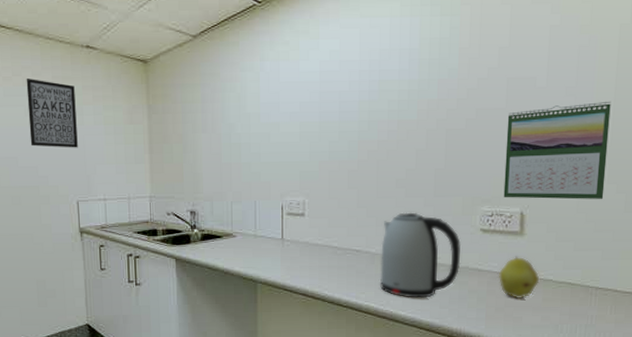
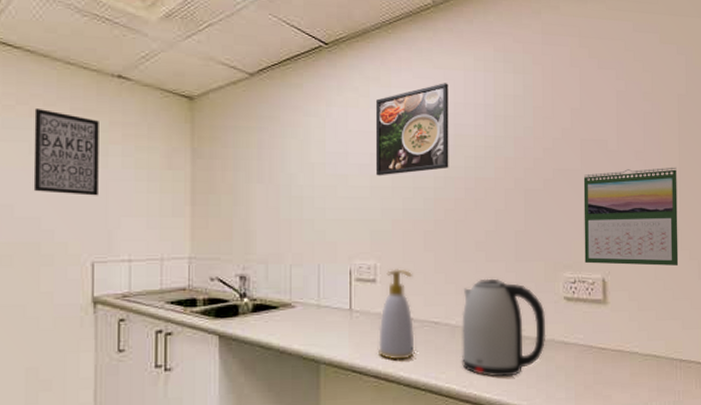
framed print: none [304,31,374,123] -> present [375,83,449,176]
soap bottle: none [305,204,338,282] -> present [377,269,415,360]
fruit: present [498,256,540,298] -> none [584,326,626,374]

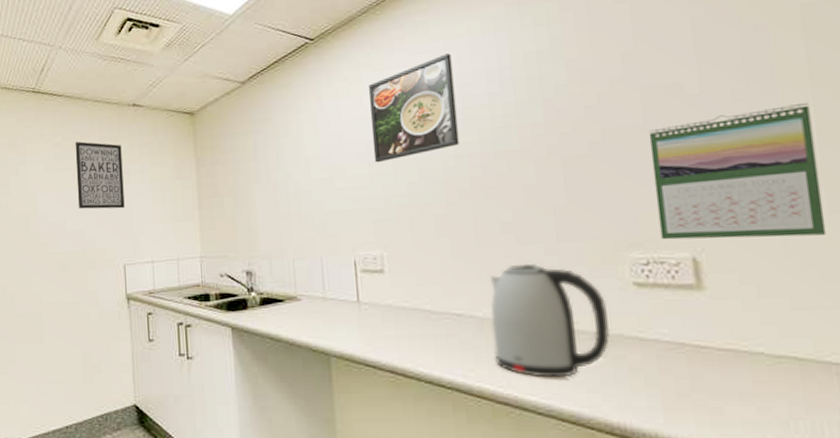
soap bottle: present [377,269,415,360] -> none [391,258,436,355]

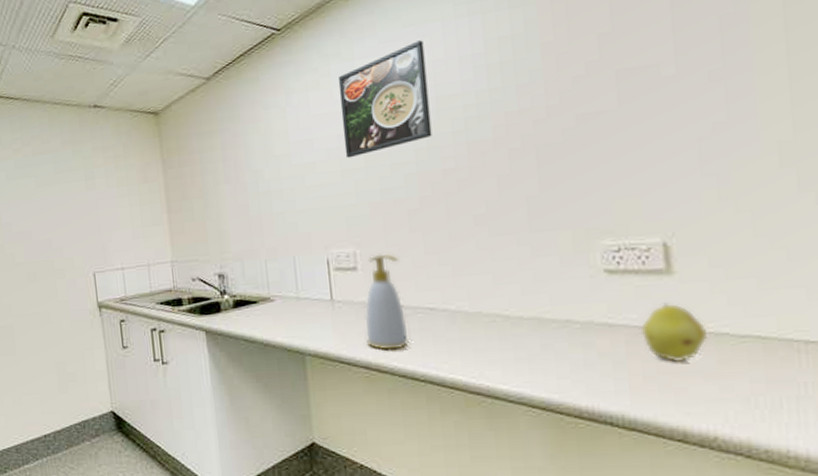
wall art: present [75,141,125,210] -> none [35,147,91,218]
soap bottle: none [391,258,436,355] -> present [364,254,409,350]
kettle: present [490,263,611,378] -> none [463,255,581,367]
calendar: present [648,102,827,240] -> none [623,79,796,226]
fruit: none [672,319,743,380] -> present [640,302,709,362]

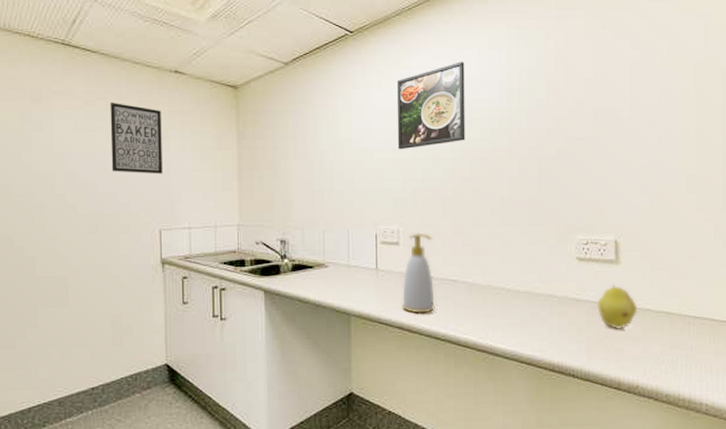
wall art: none [35,147,91,218] -> present [110,103,163,174]

